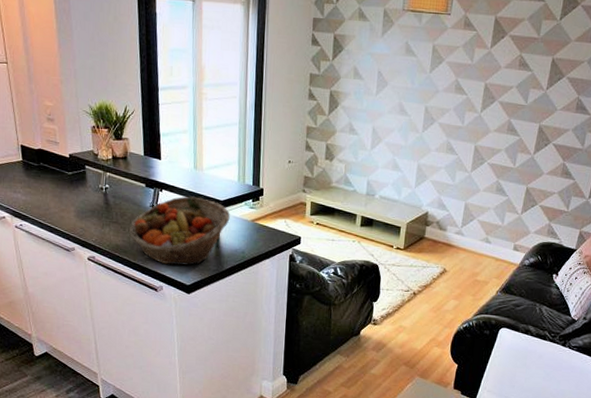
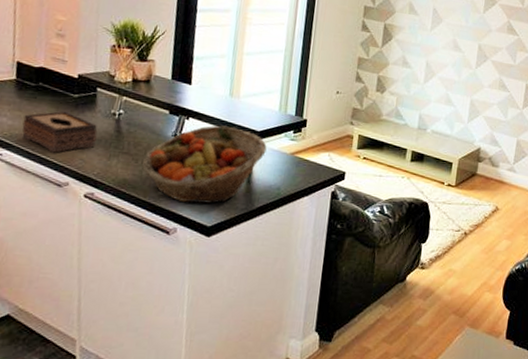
tissue box: none [33,187,91,223] -> present [21,111,98,153]

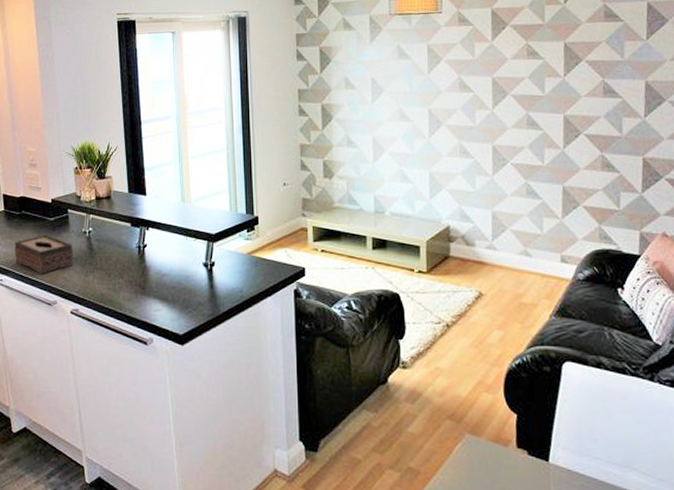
fruit basket: present [141,125,267,204] -> none [114,232,224,313]

